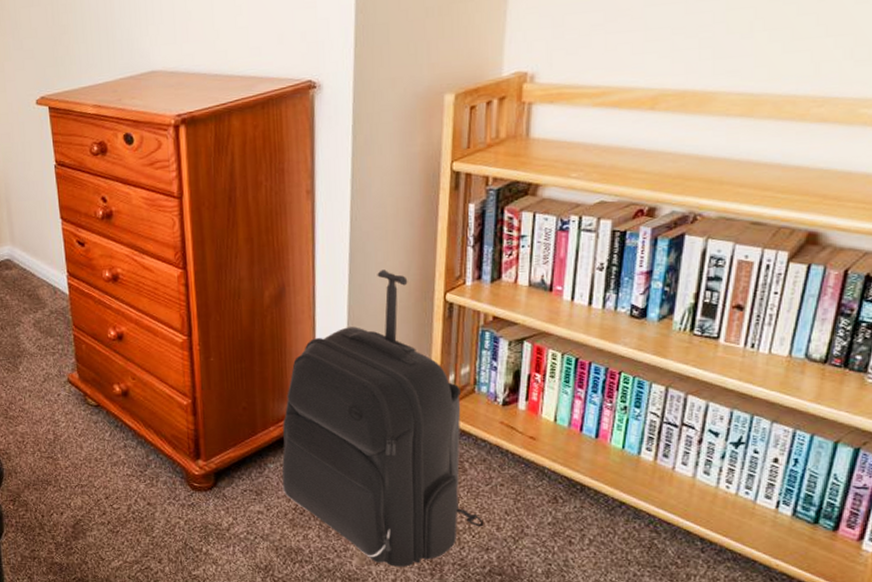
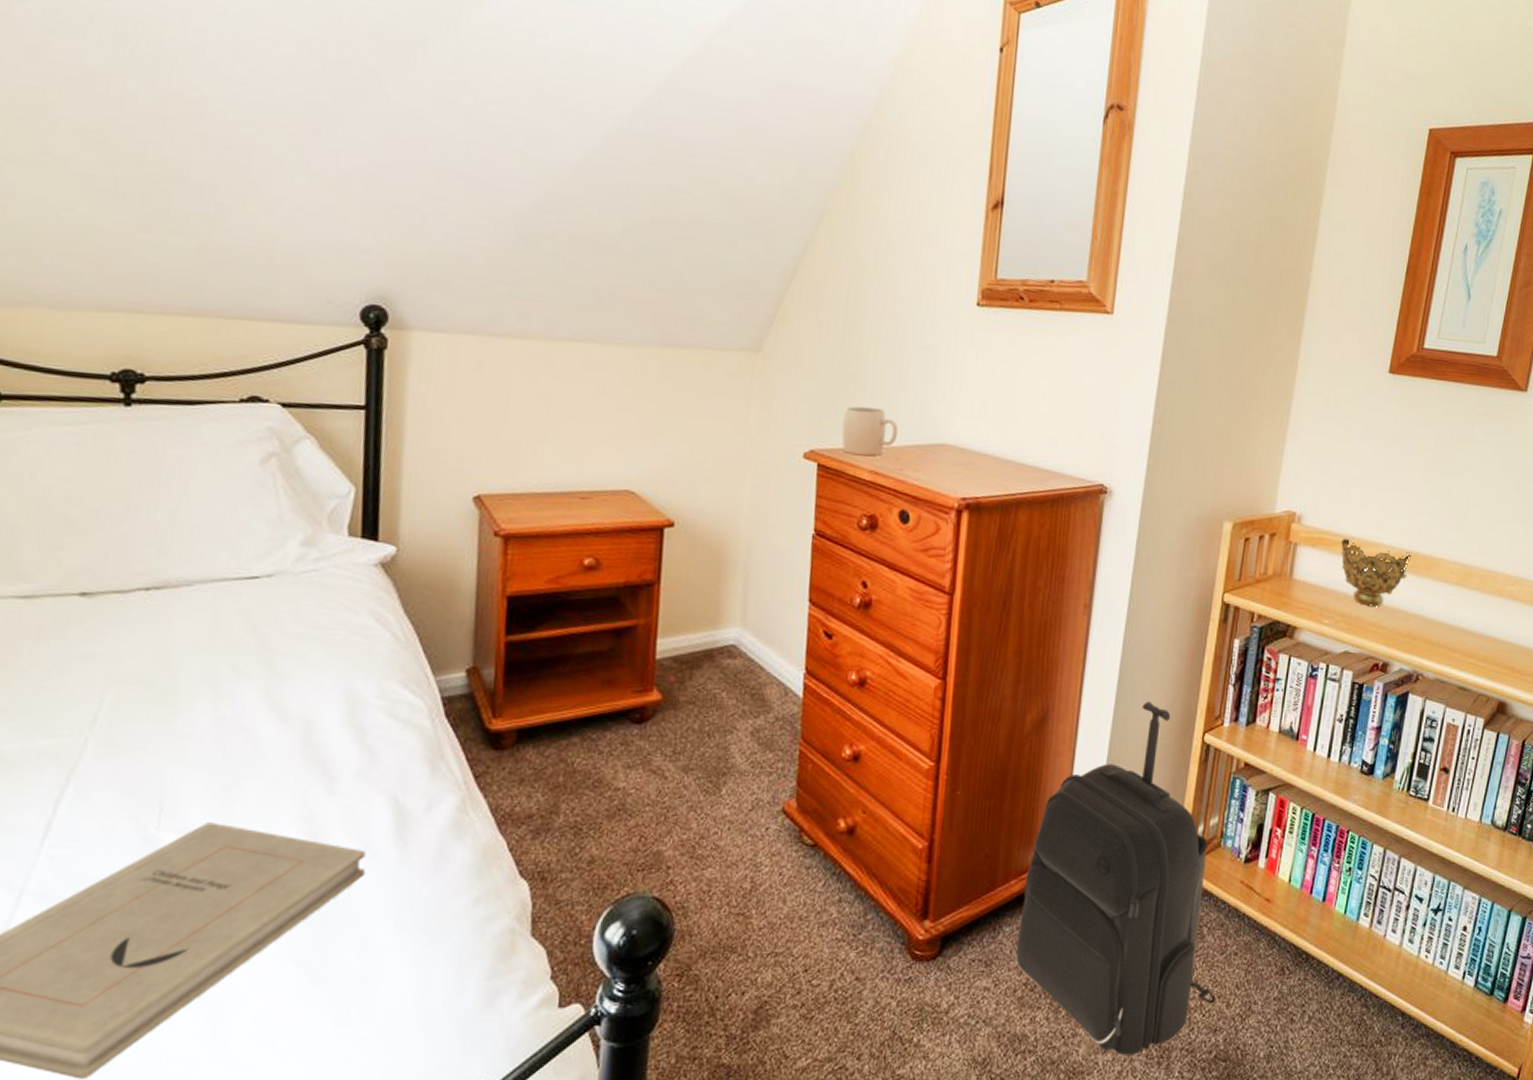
mug: none [63,51,112,95] -> present [841,406,899,457]
decorative bowl: none [585,89,677,153] -> present [1341,539,1411,606]

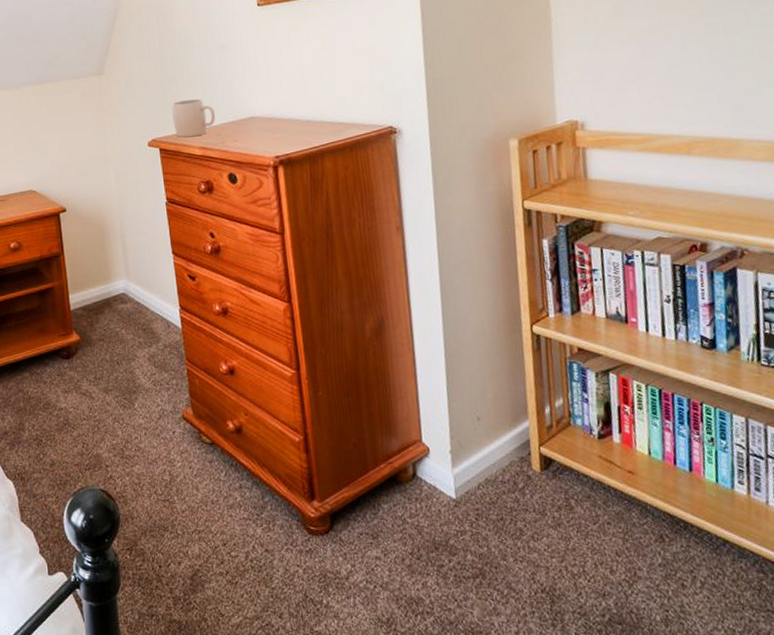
rolling backpack: present [1015,701,1215,1055] -> none [392,302,597,617]
decorative bowl: present [1341,539,1411,606] -> none [630,136,708,193]

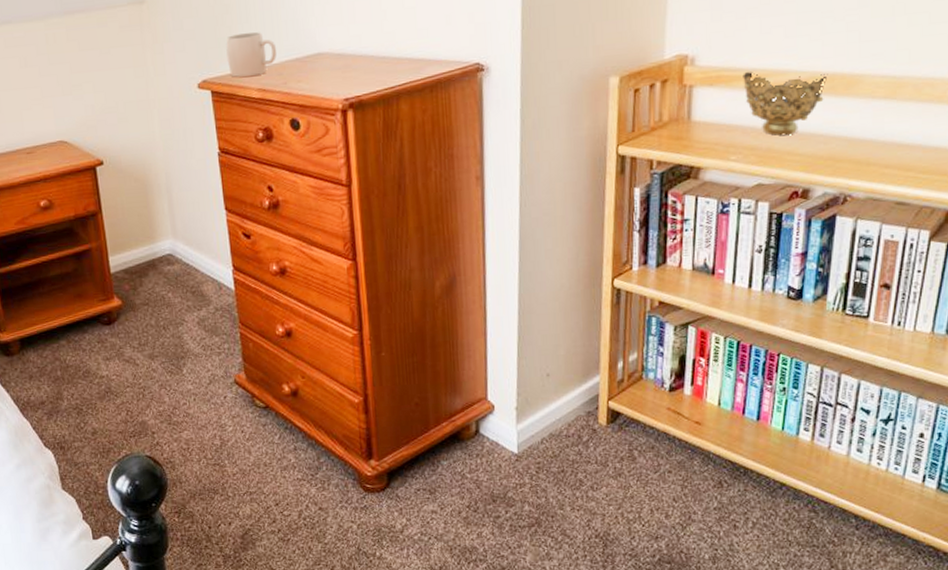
decorative bowl: none [630,136,708,193] -> present [743,72,827,135]

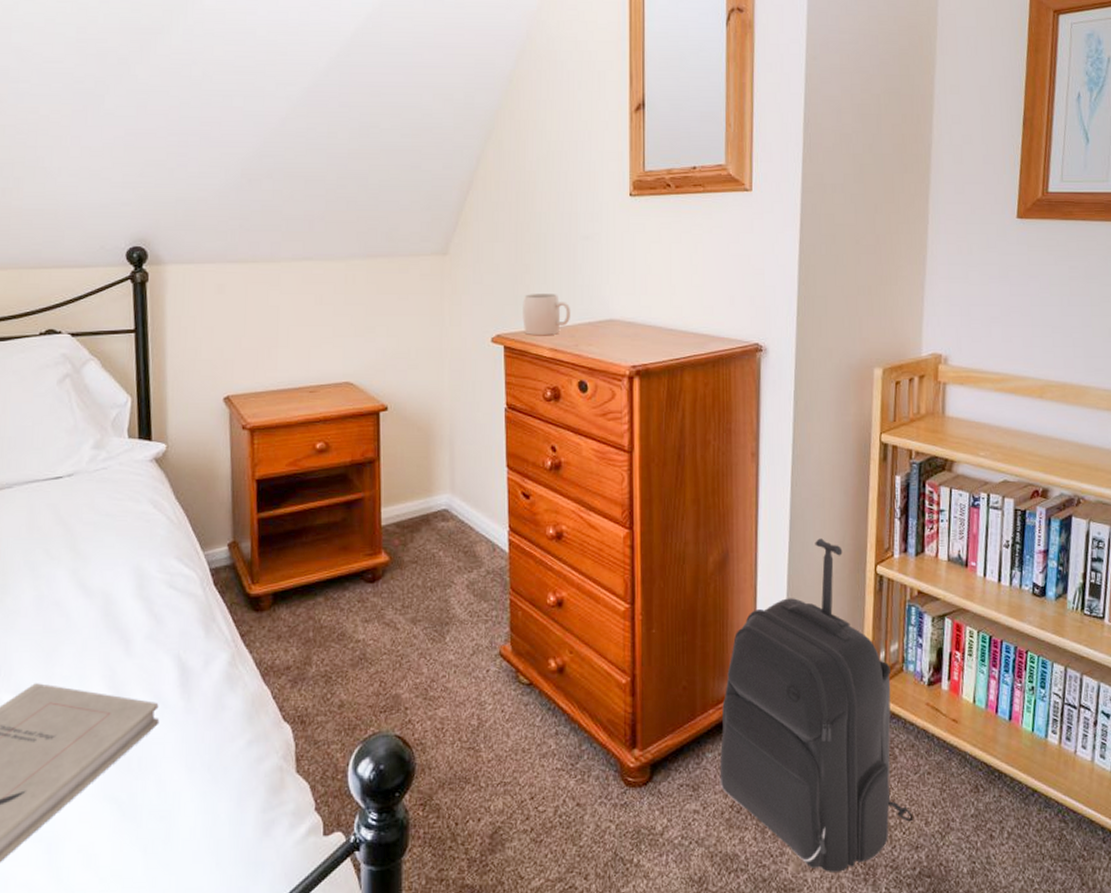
rolling backpack: none [455,256,653,561] -> present [719,538,913,872]
decorative bowl: present [743,72,827,135] -> none [988,375,1059,436]

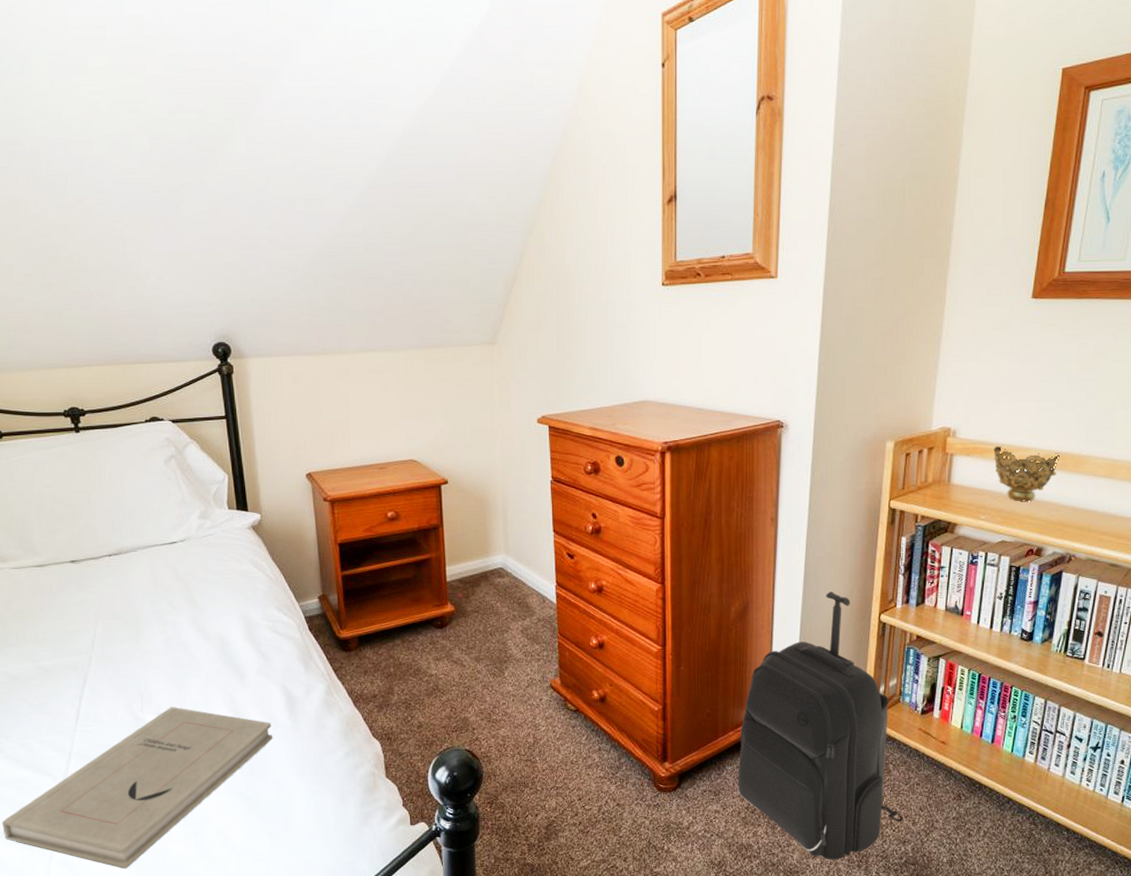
mug: present [523,292,571,336] -> none [565,377,609,417]
decorative bowl: none [988,375,1059,436] -> present [994,446,1060,501]

